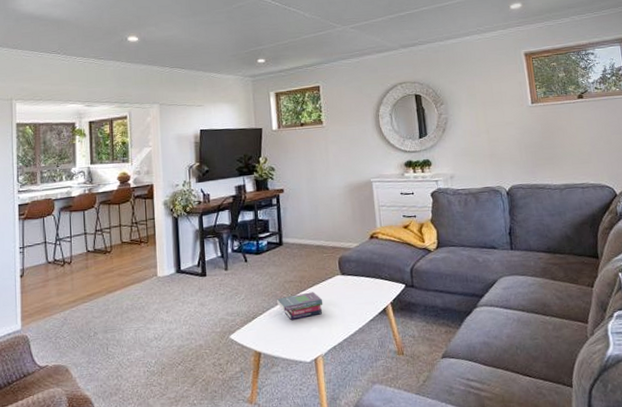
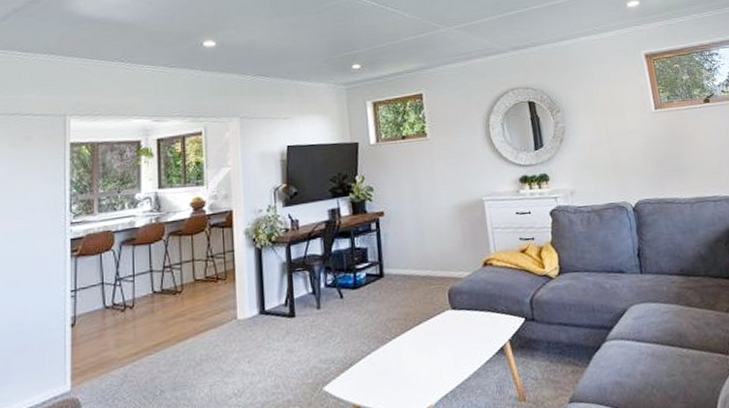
books: present [276,292,323,321] -> none [377,330,432,366]

